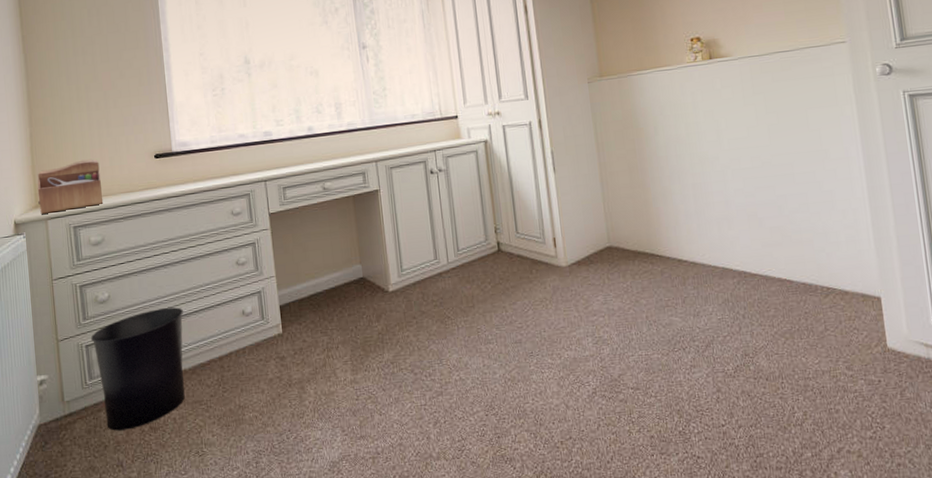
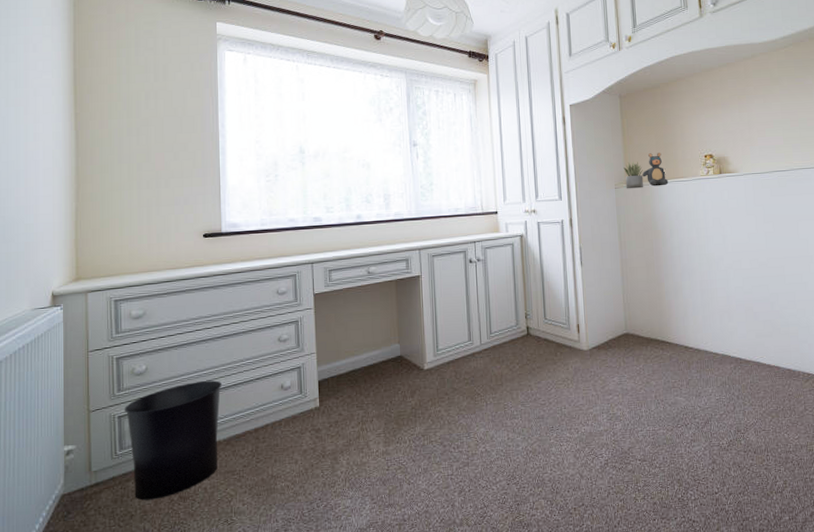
sewing box: present [37,159,104,214] -> none [79,235,148,287]
succulent plant: none [596,51,621,83] -> present [623,161,644,189]
stuffed animal: none [618,39,650,79] -> present [642,153,669,187]

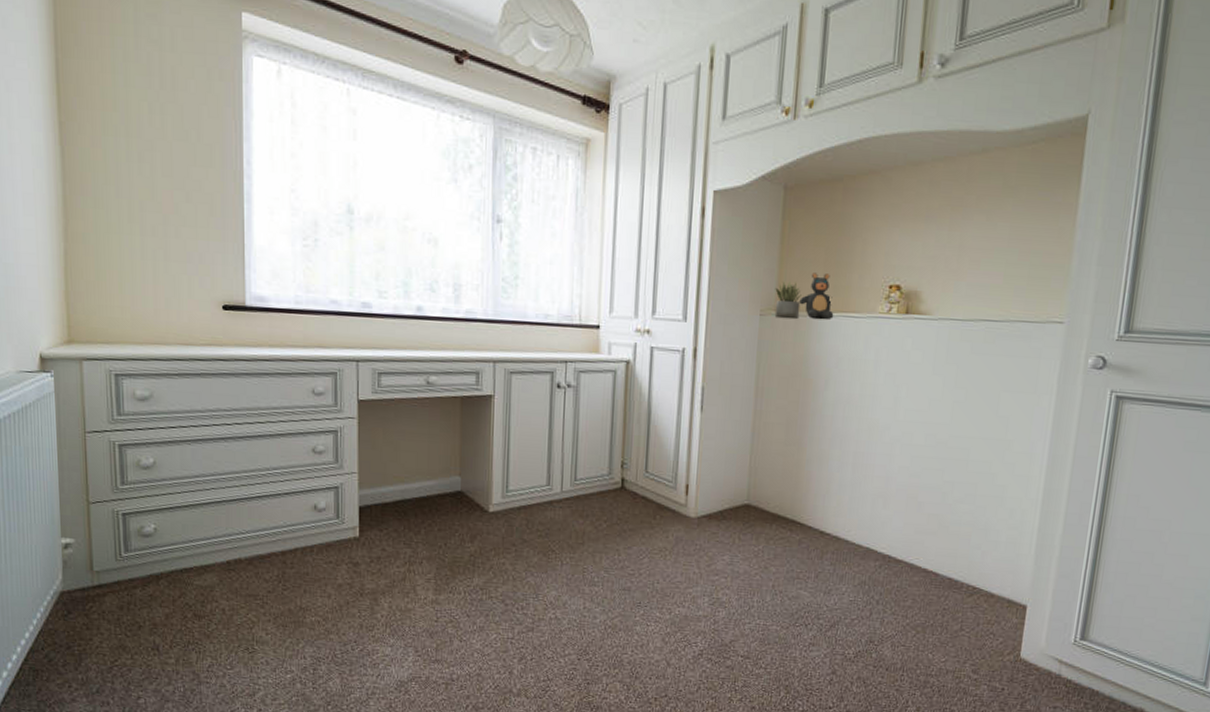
waste bin: present [124,380,223,501] -> none [128,486,245,613]

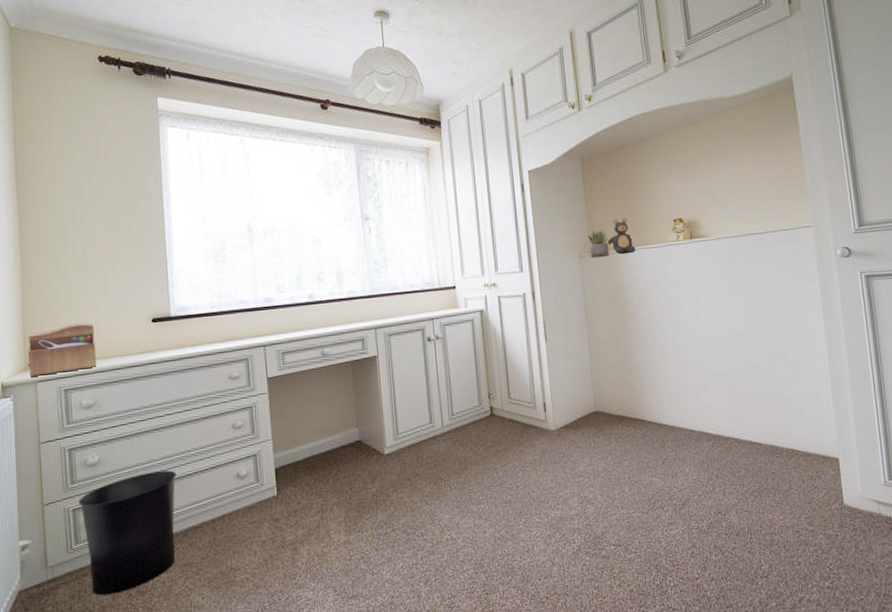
sewing box: none [71,295,155,354] -> present [27,322,97,377]
waste bin: none [128,486,245,613] -> present [78,470,177,596]

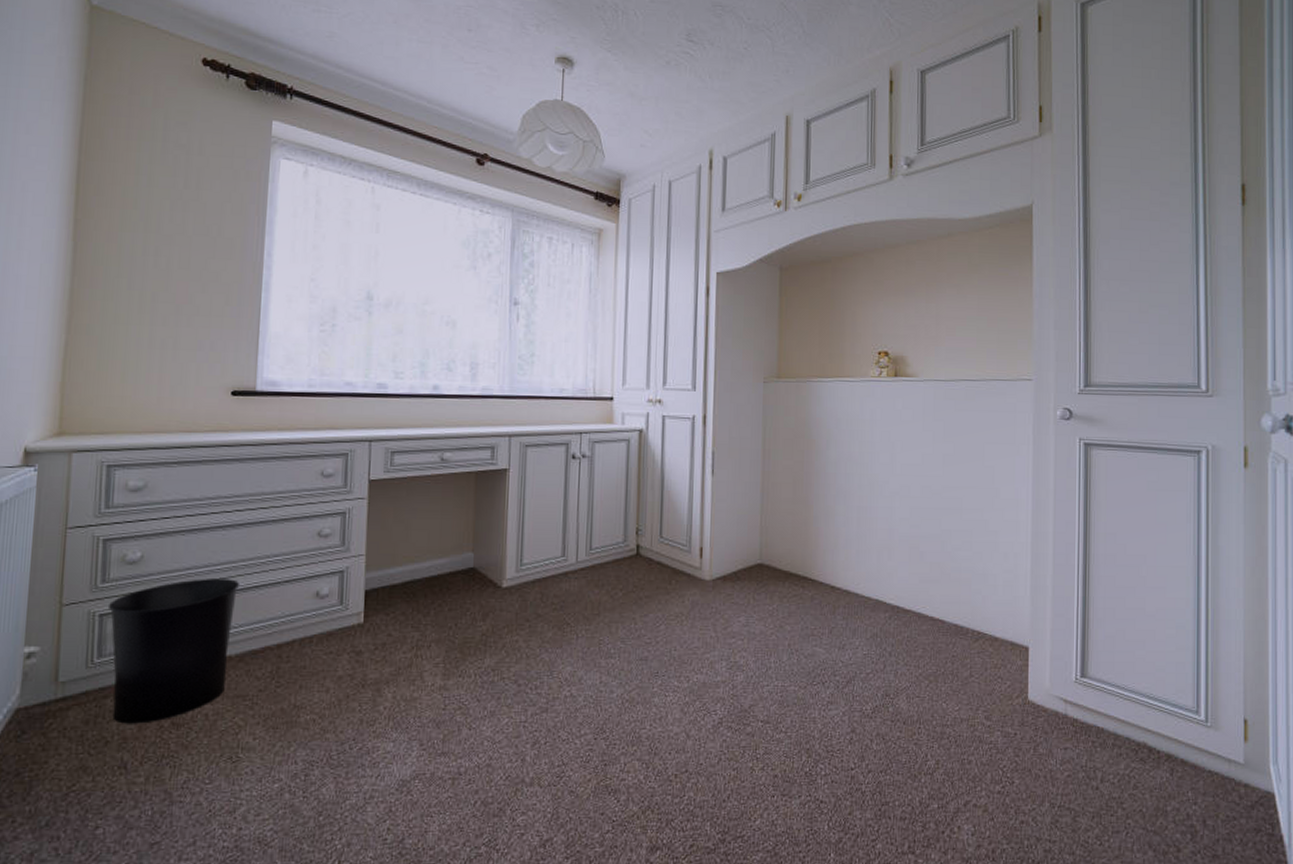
sewing box: present [27,322,97,377] -> none [63,384,156,445]
succulent plant: present [587,228,610,258] -> none [776,351,800,386]
stuffed animal: present [607,218,636,255] -> none [799,343,831,385]

